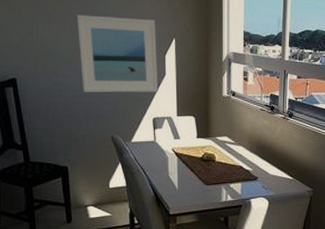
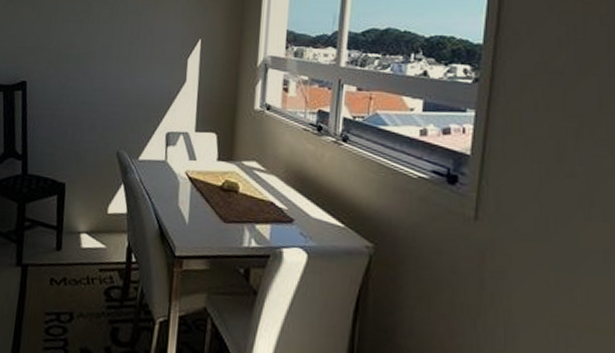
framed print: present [76,14,158,93] -> none [92,13,181,102]

